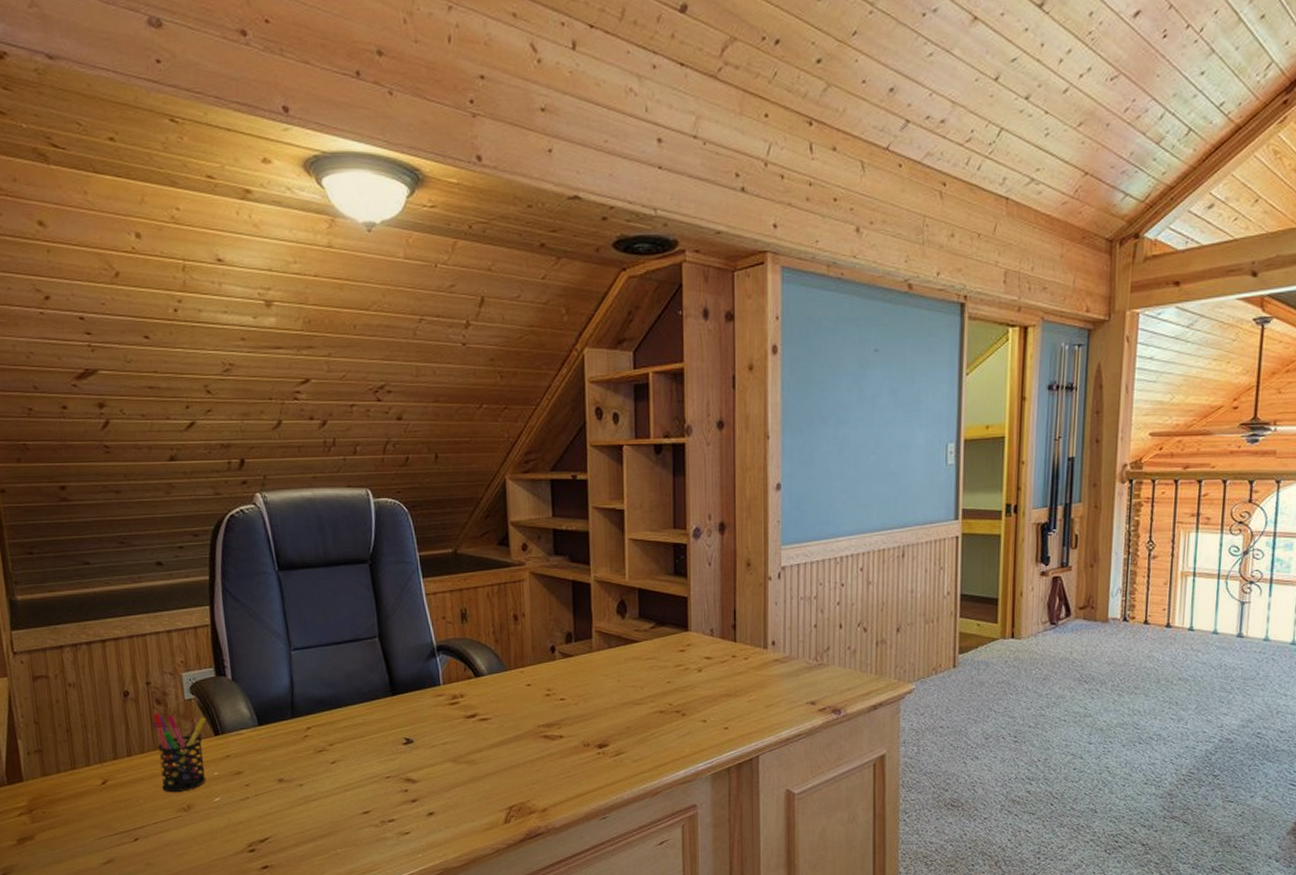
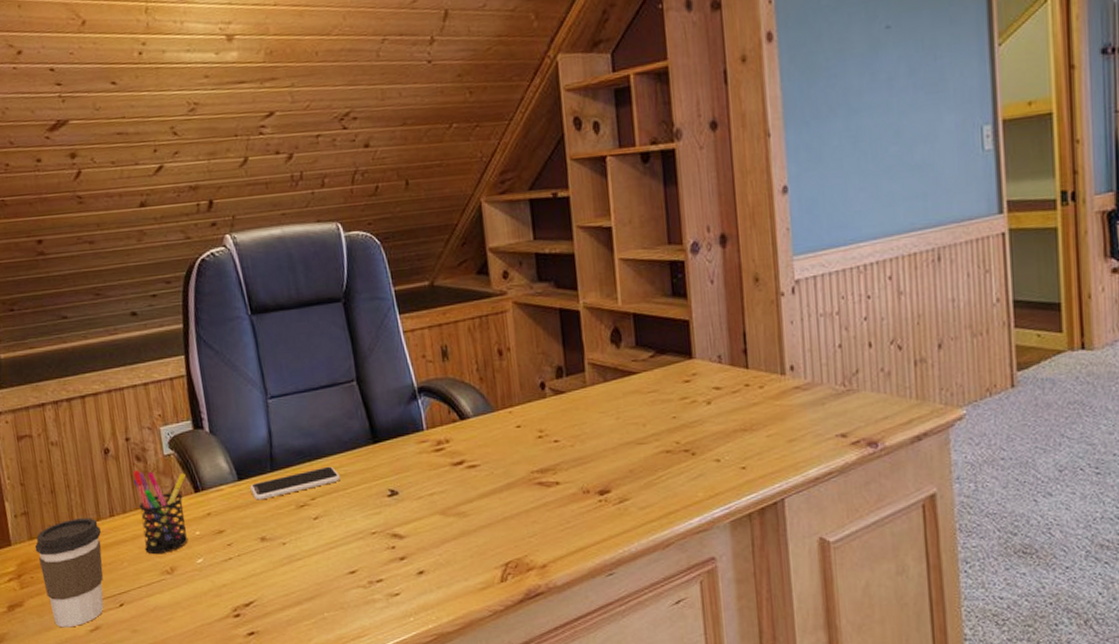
coffee cup: none [47,757,119,860] -> present [34,518,104,628]
smartphone: none [270,715,359,745] -> present [250,466,340,500]

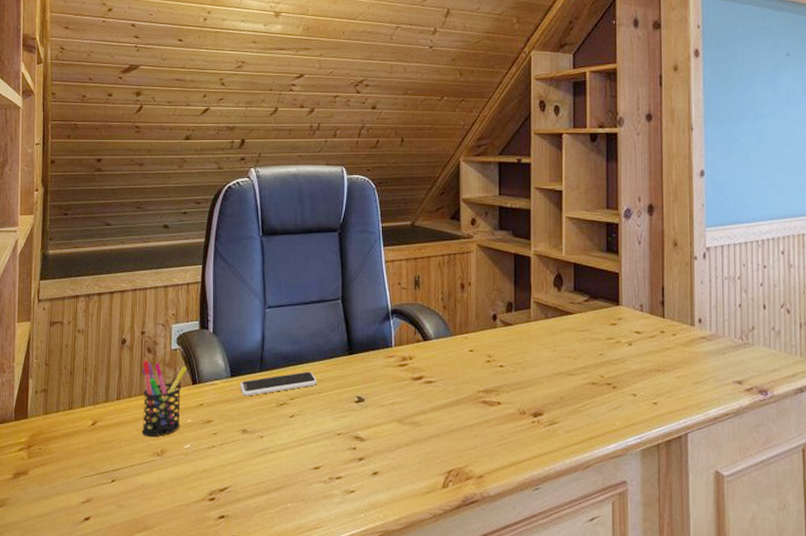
coffee cup: present [34,518,104,628] -> none [47,399,106,498]

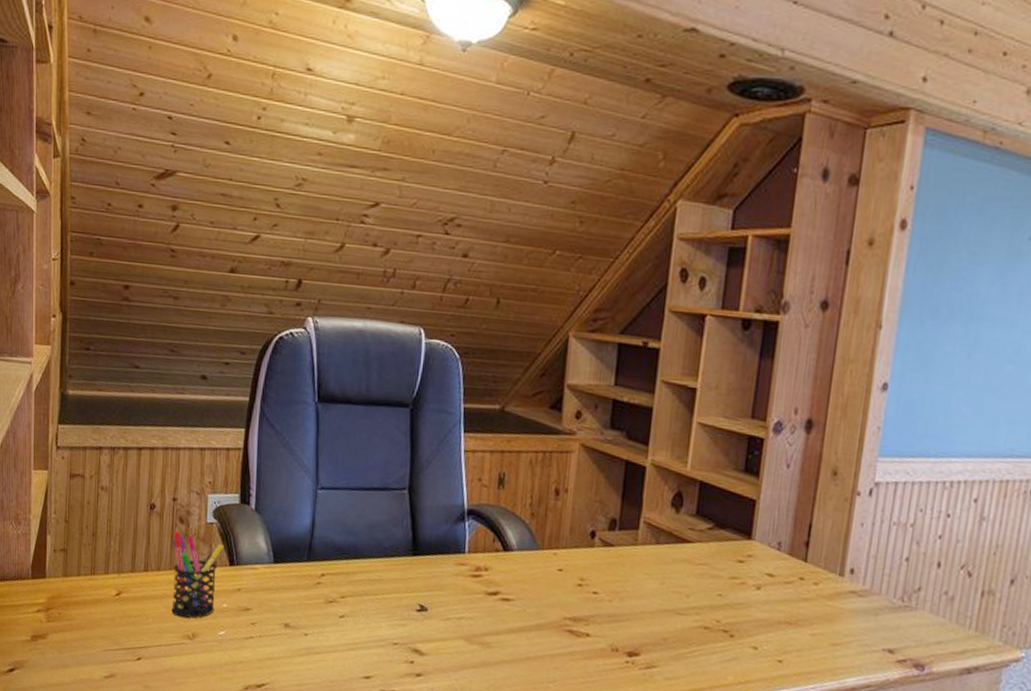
smartphone: present [240,371,317,396] -> none [284,568,374,587]

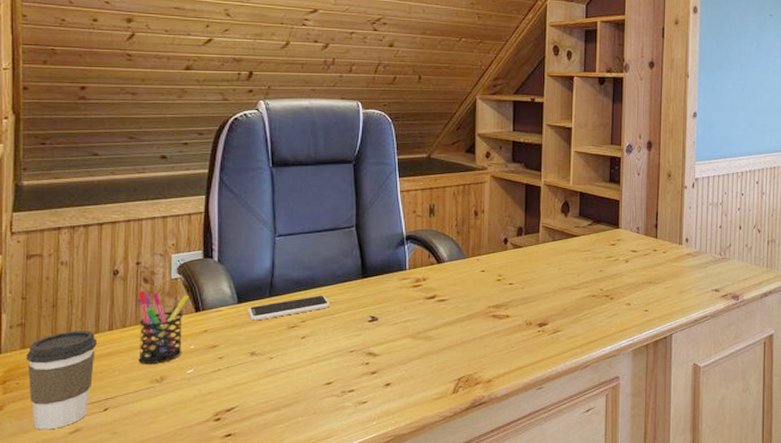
coffee cup: none [67,565,132,670] -> present [26,331,97,430]
smartphone: none [284,568,374,587] -> present [248,295,330,321]

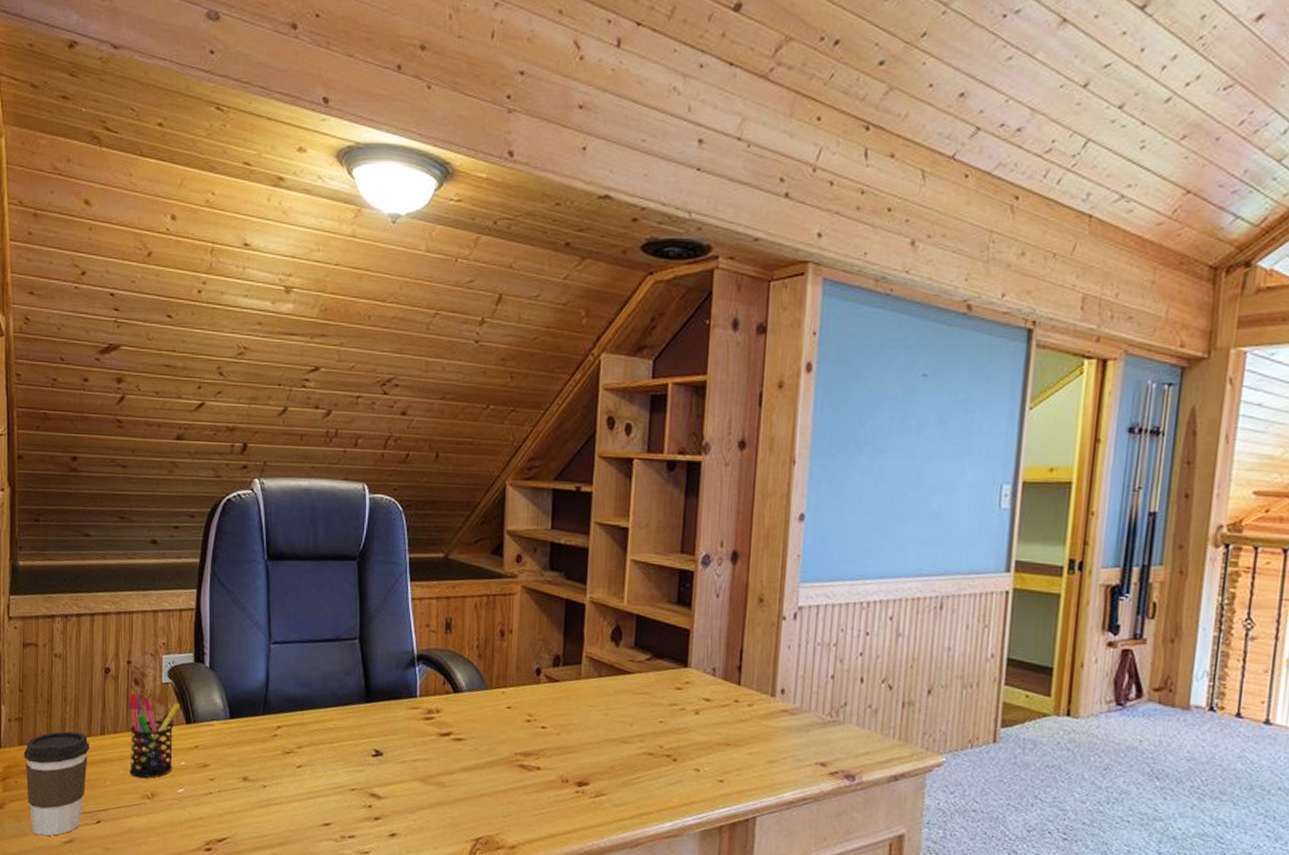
smartphone: present [248,295,330,321] -> none [240,718,329,741]

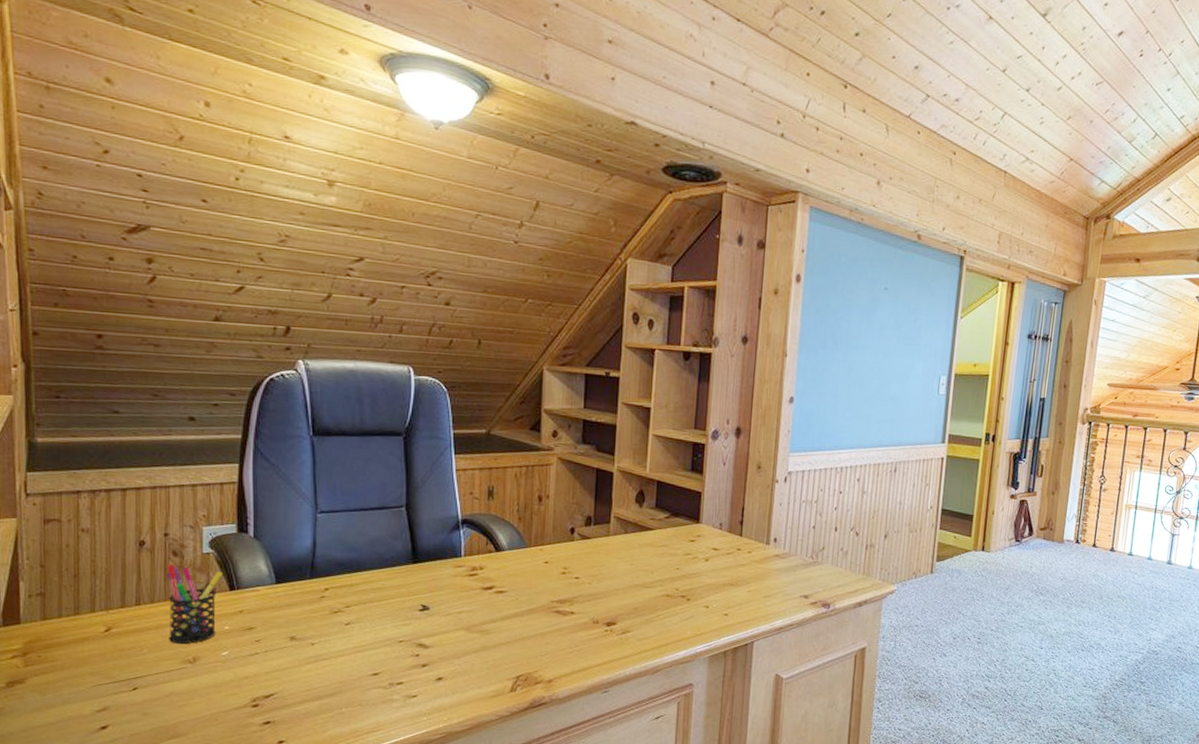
coffee cup: present [23,731,89,837] -> none [47,604,123,707]

